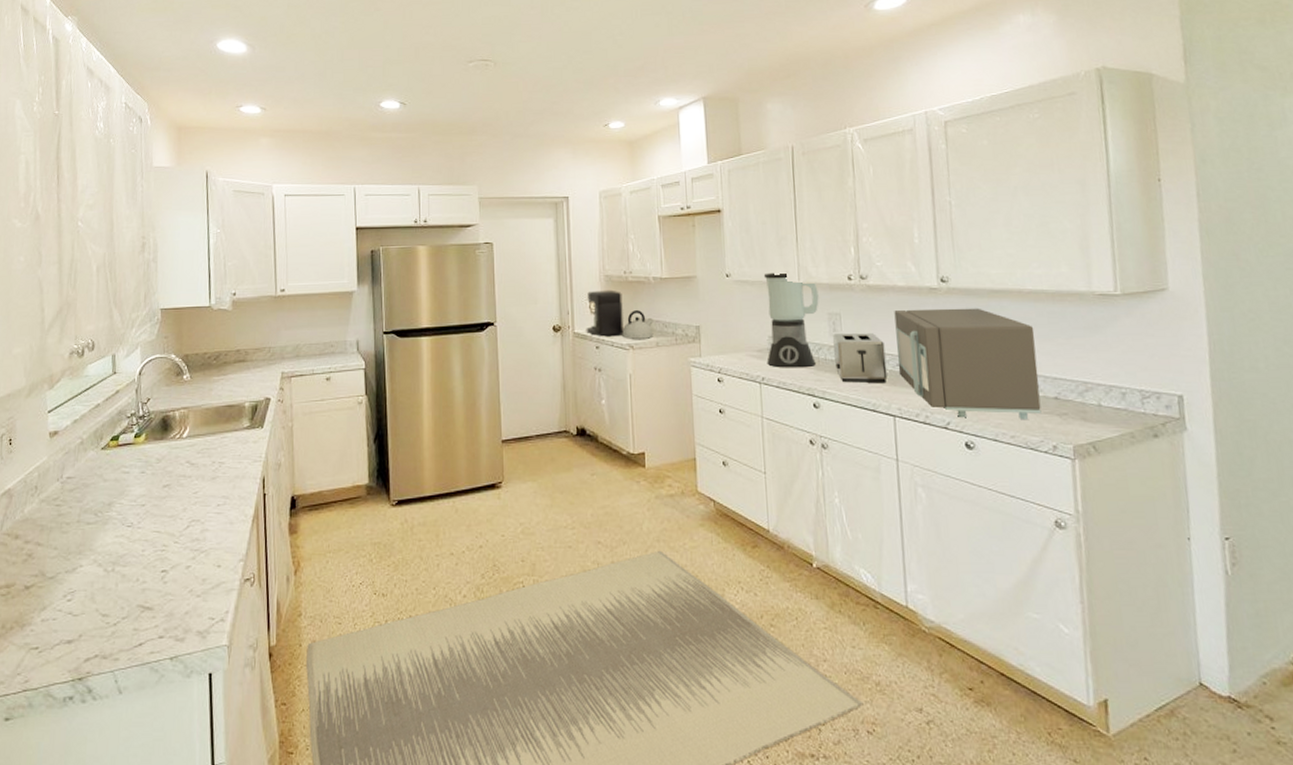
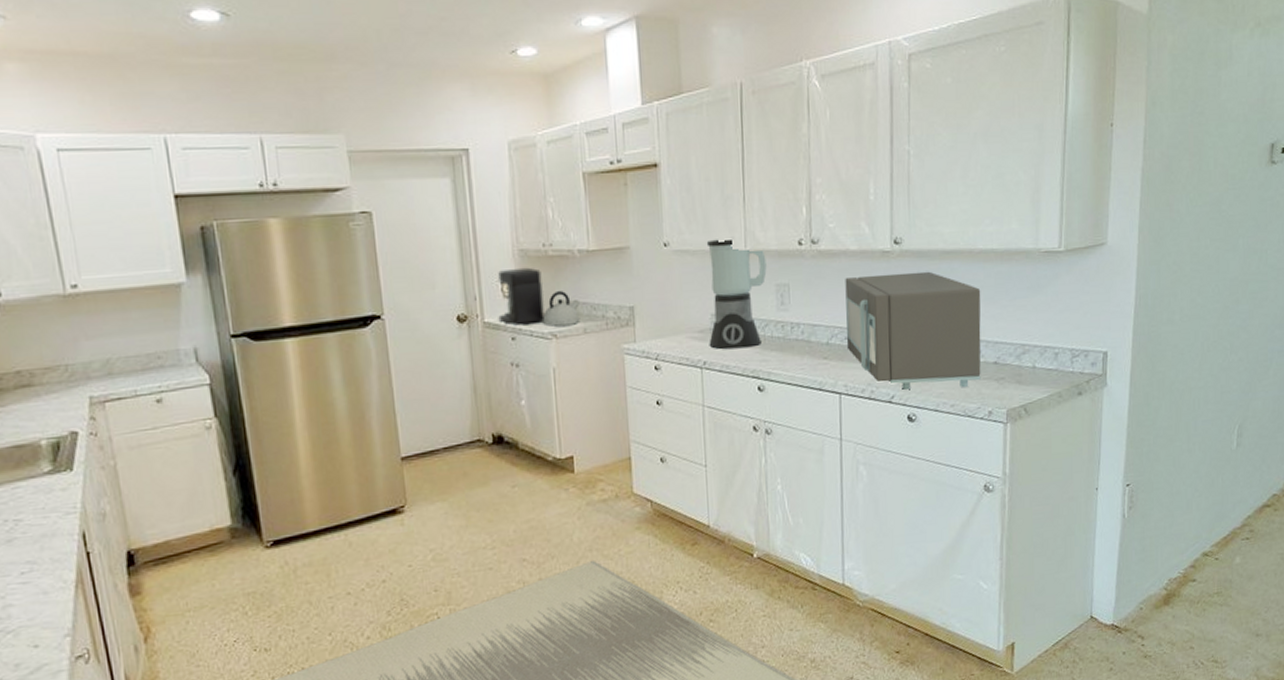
toaster: present [832,333,888,384] -> none [779,305,835,362]

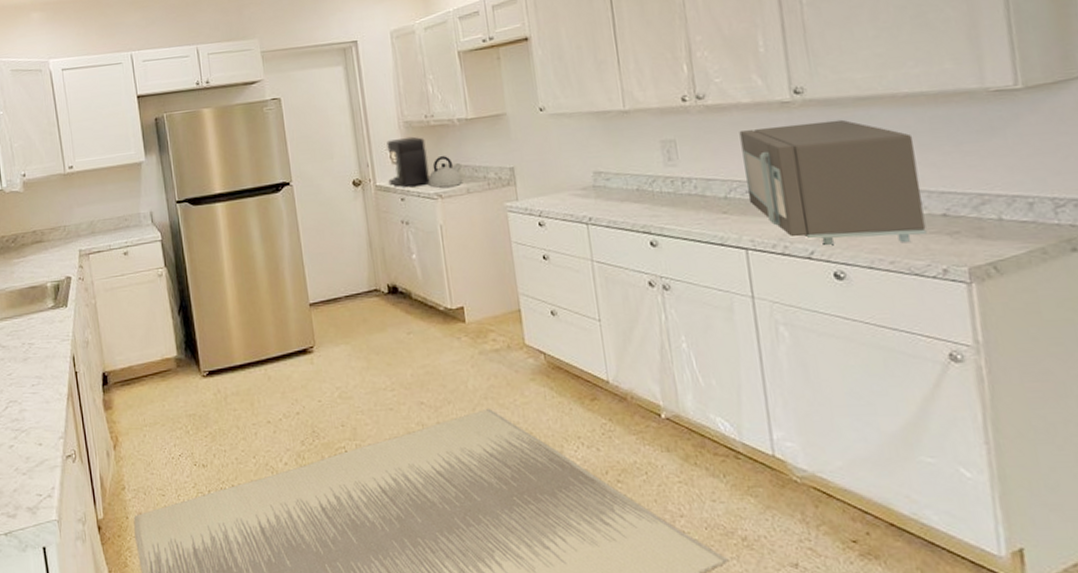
blender: present [706,239,767,350] -> none [582,101,650,206]

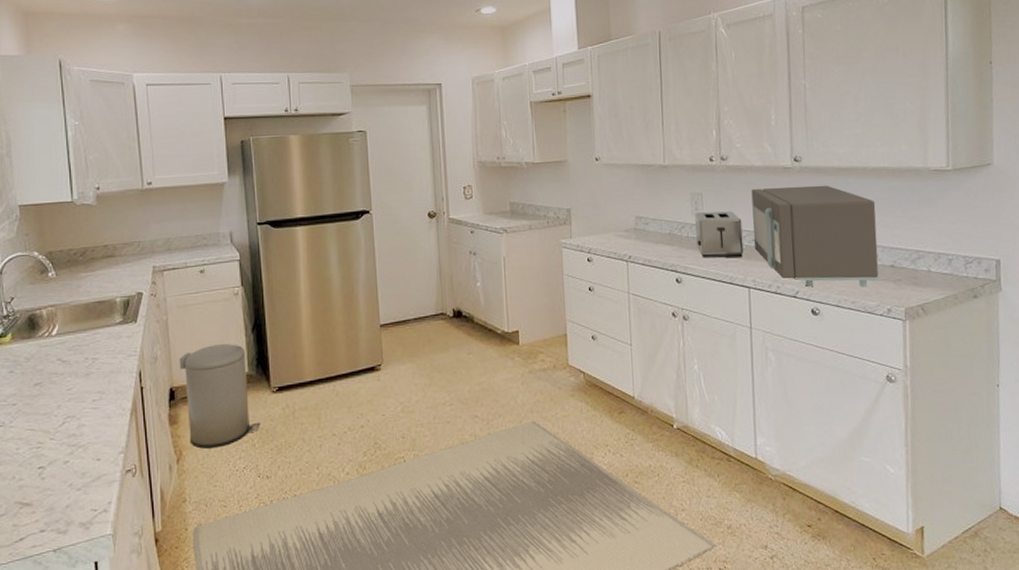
pedal bin: none [109,327,193,435] -> present [179,344,260,449]
coffee maker: present [387,136,430,188] -> none [460,175,497,222]
kettle: present [428,156,463,188] -> none [496,195,527,223]
toaster: none [667,159,736,217] -> present [694,211,744,259]

